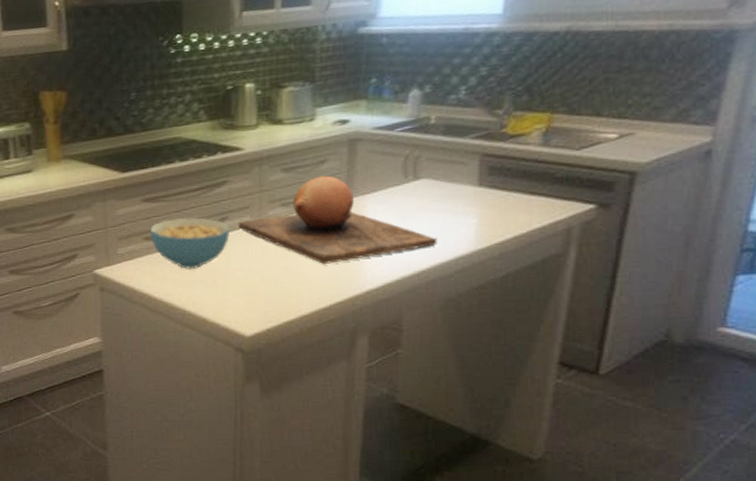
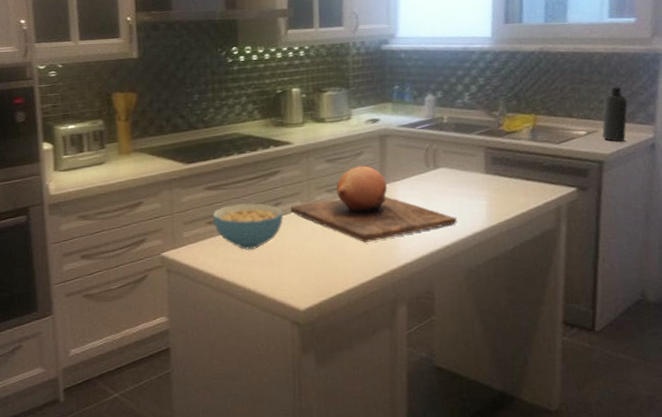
bottle: none [640,76,681,149] -> present [602,87,628,143]

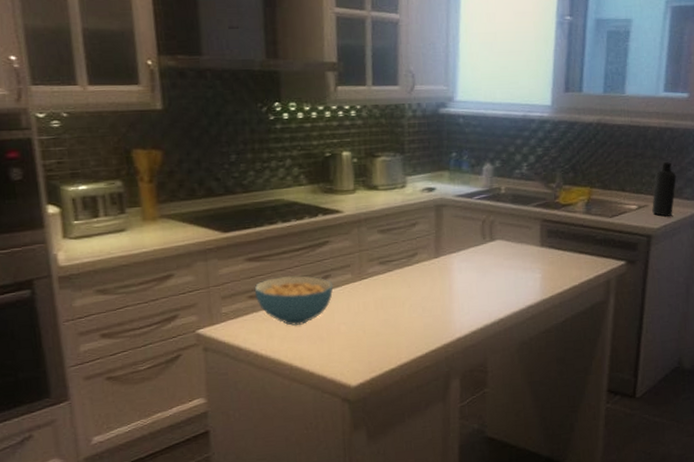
chopping board: present [290,165,457,242] -> none [340,237,512,316]

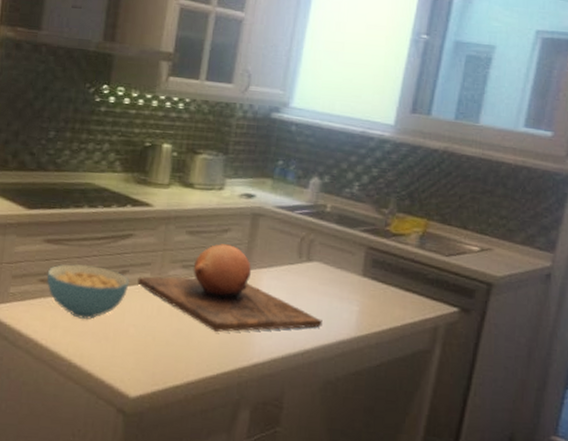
chopping board: none [340,237,512,316] -> present [137,244,323,332]
bottle: present [652,162,677,218] -> none [496,204,529,266]

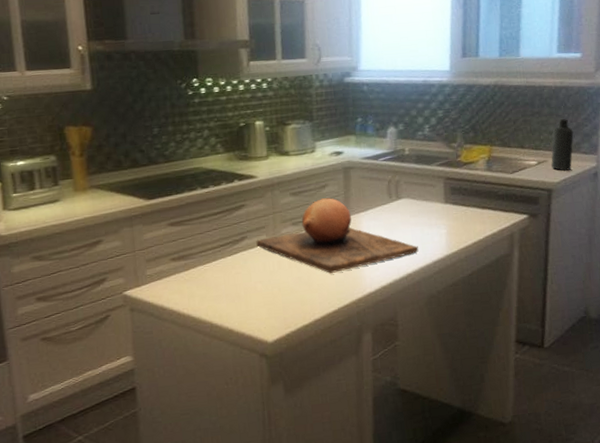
cereal bowl: present [46,263,130,320] -> none [176,238,250,286]
bottle: none [496,204,529,266] -> present [551,119,574,172]

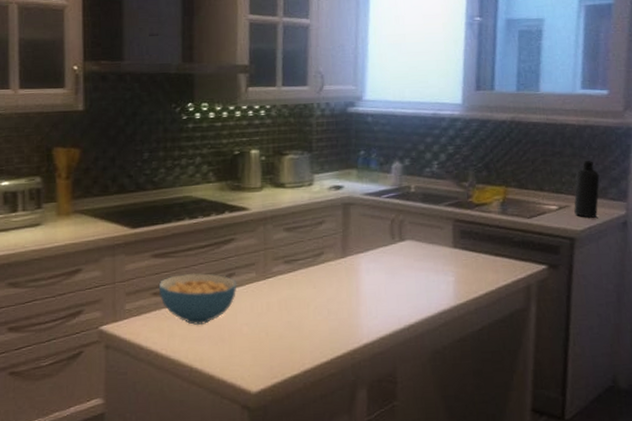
cereal bowl: none [176,238,250,286] -> present [158,273,237,326]
chopping board: present [256,198,419,273] -> none [244,235,423,319]

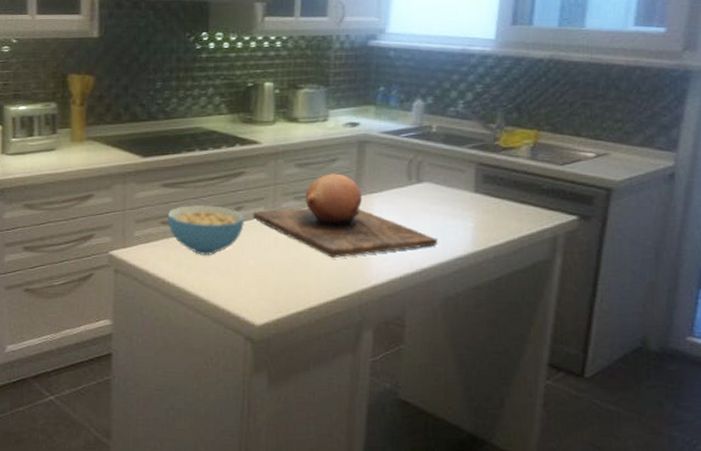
chopping board: none [244,235,423,319] -> present [253,173,438,258]
bottle: present [574,161,600,219] -> none [614,105,647,169]

